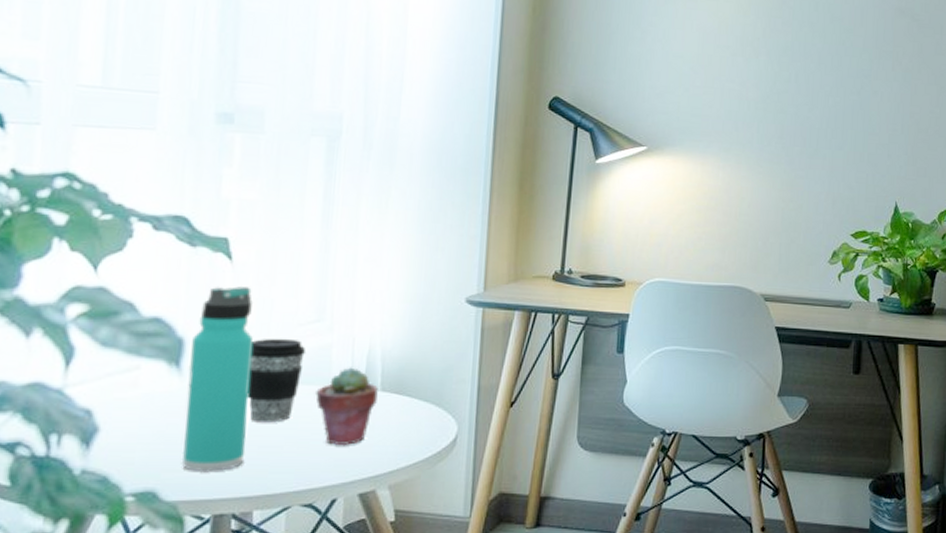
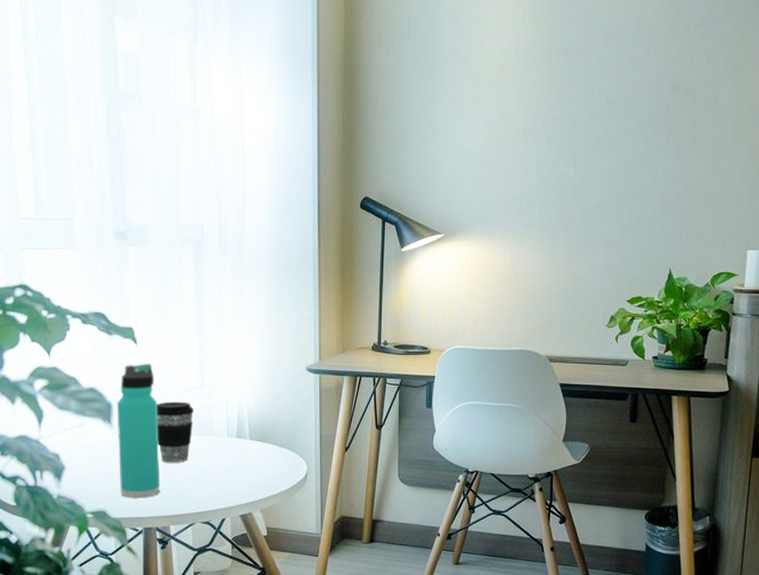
potted succulent: present [316,367,379,446] -> none [204,422,248,481]

